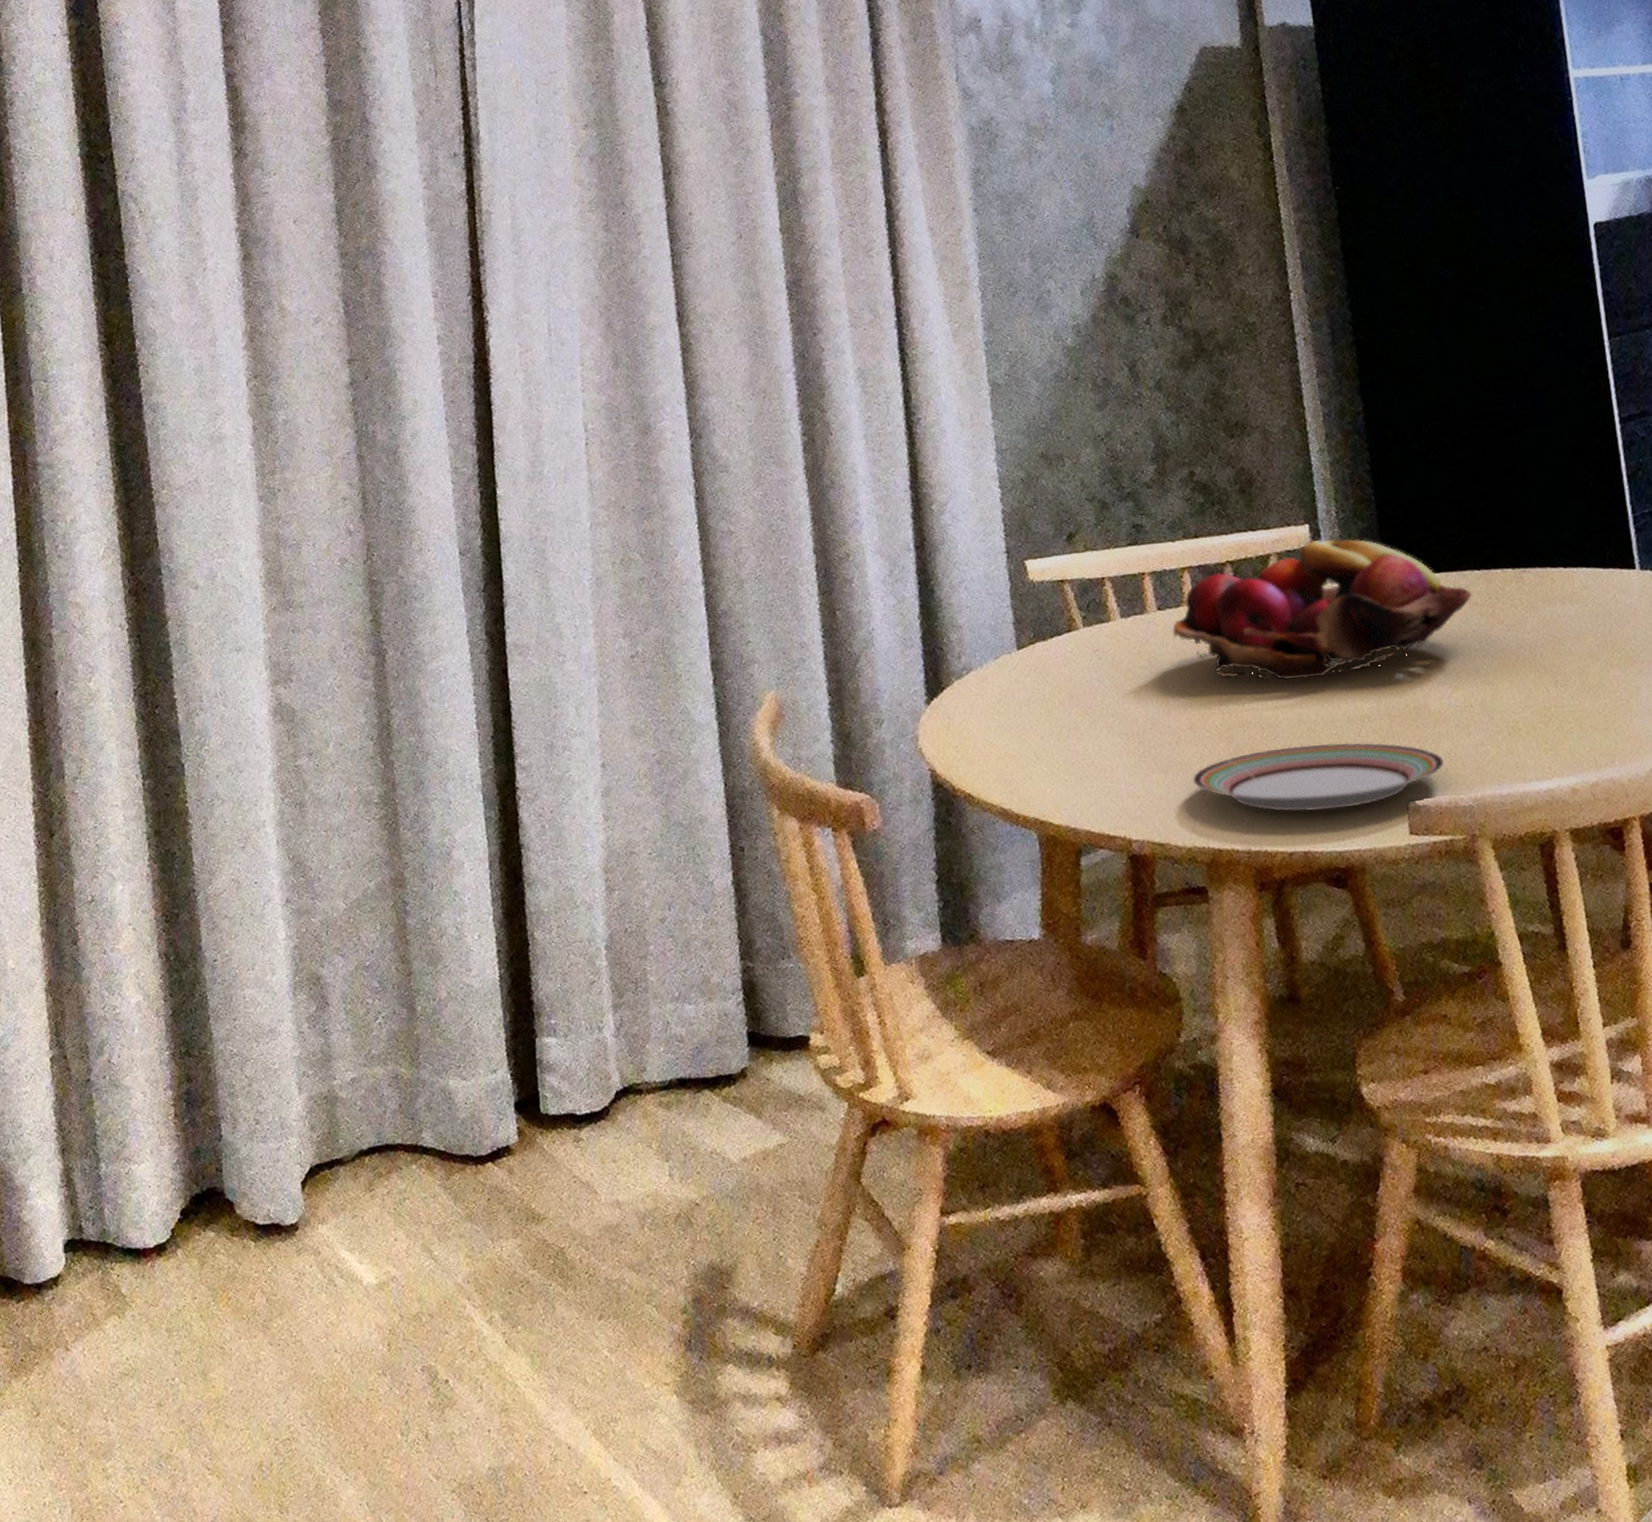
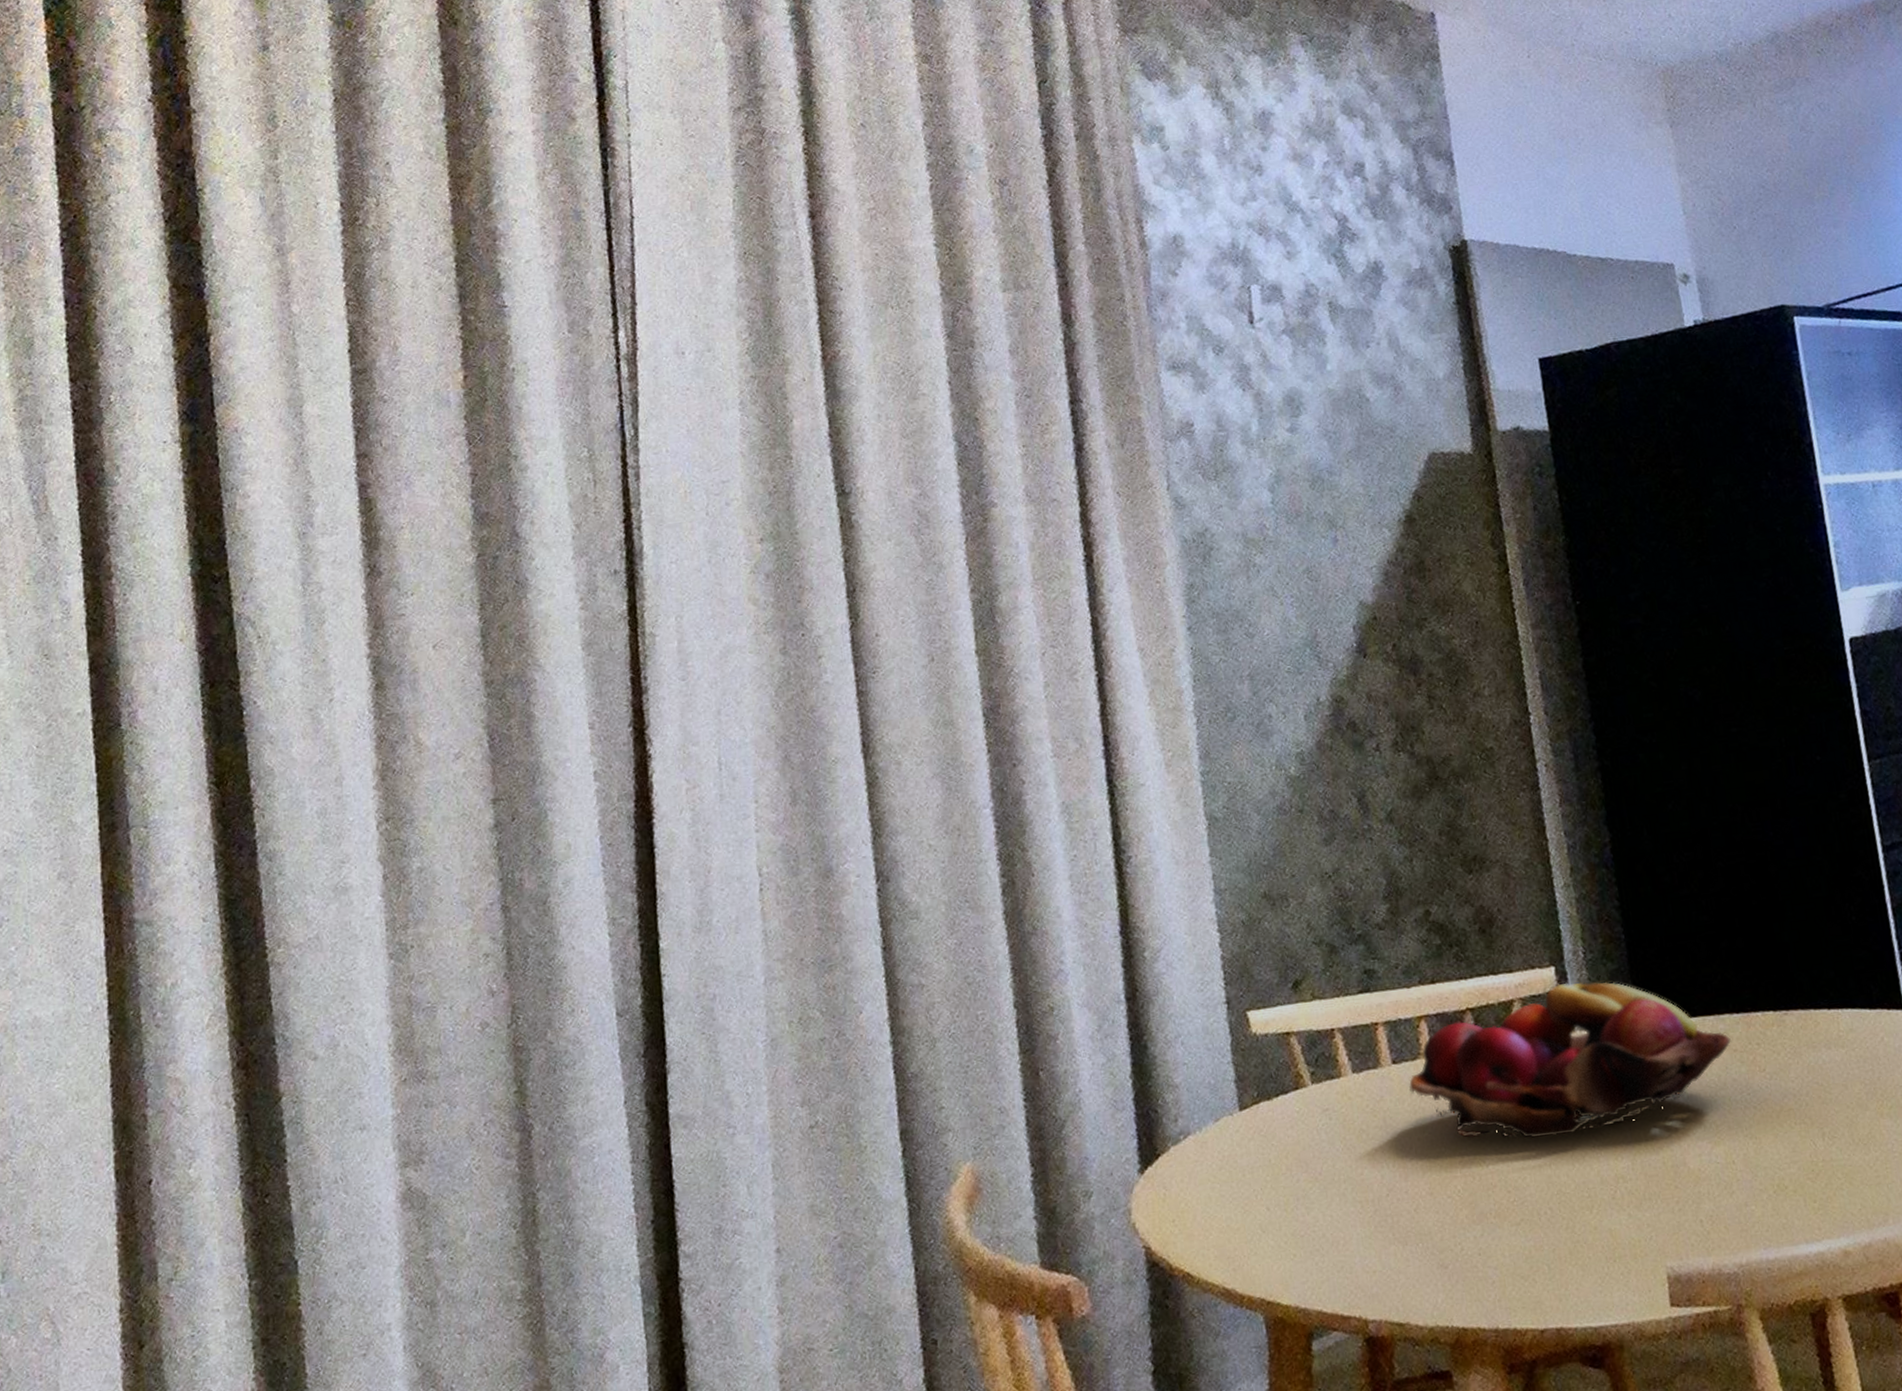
plate: present [1192,742,1445,812] -> none [1433,1205,1706,1284]

